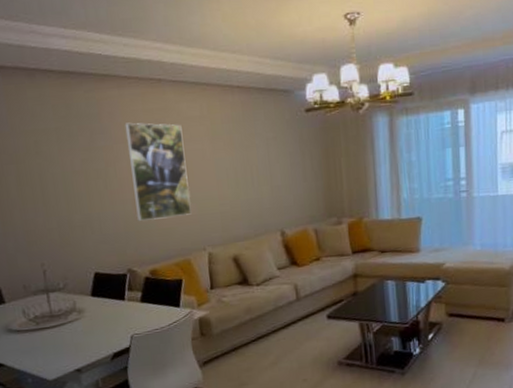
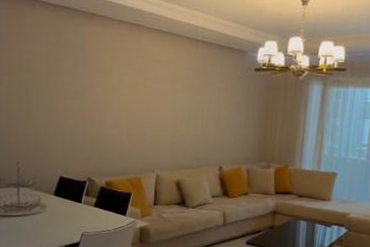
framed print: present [124,122,192,221] -> none [102,56,151,141]

